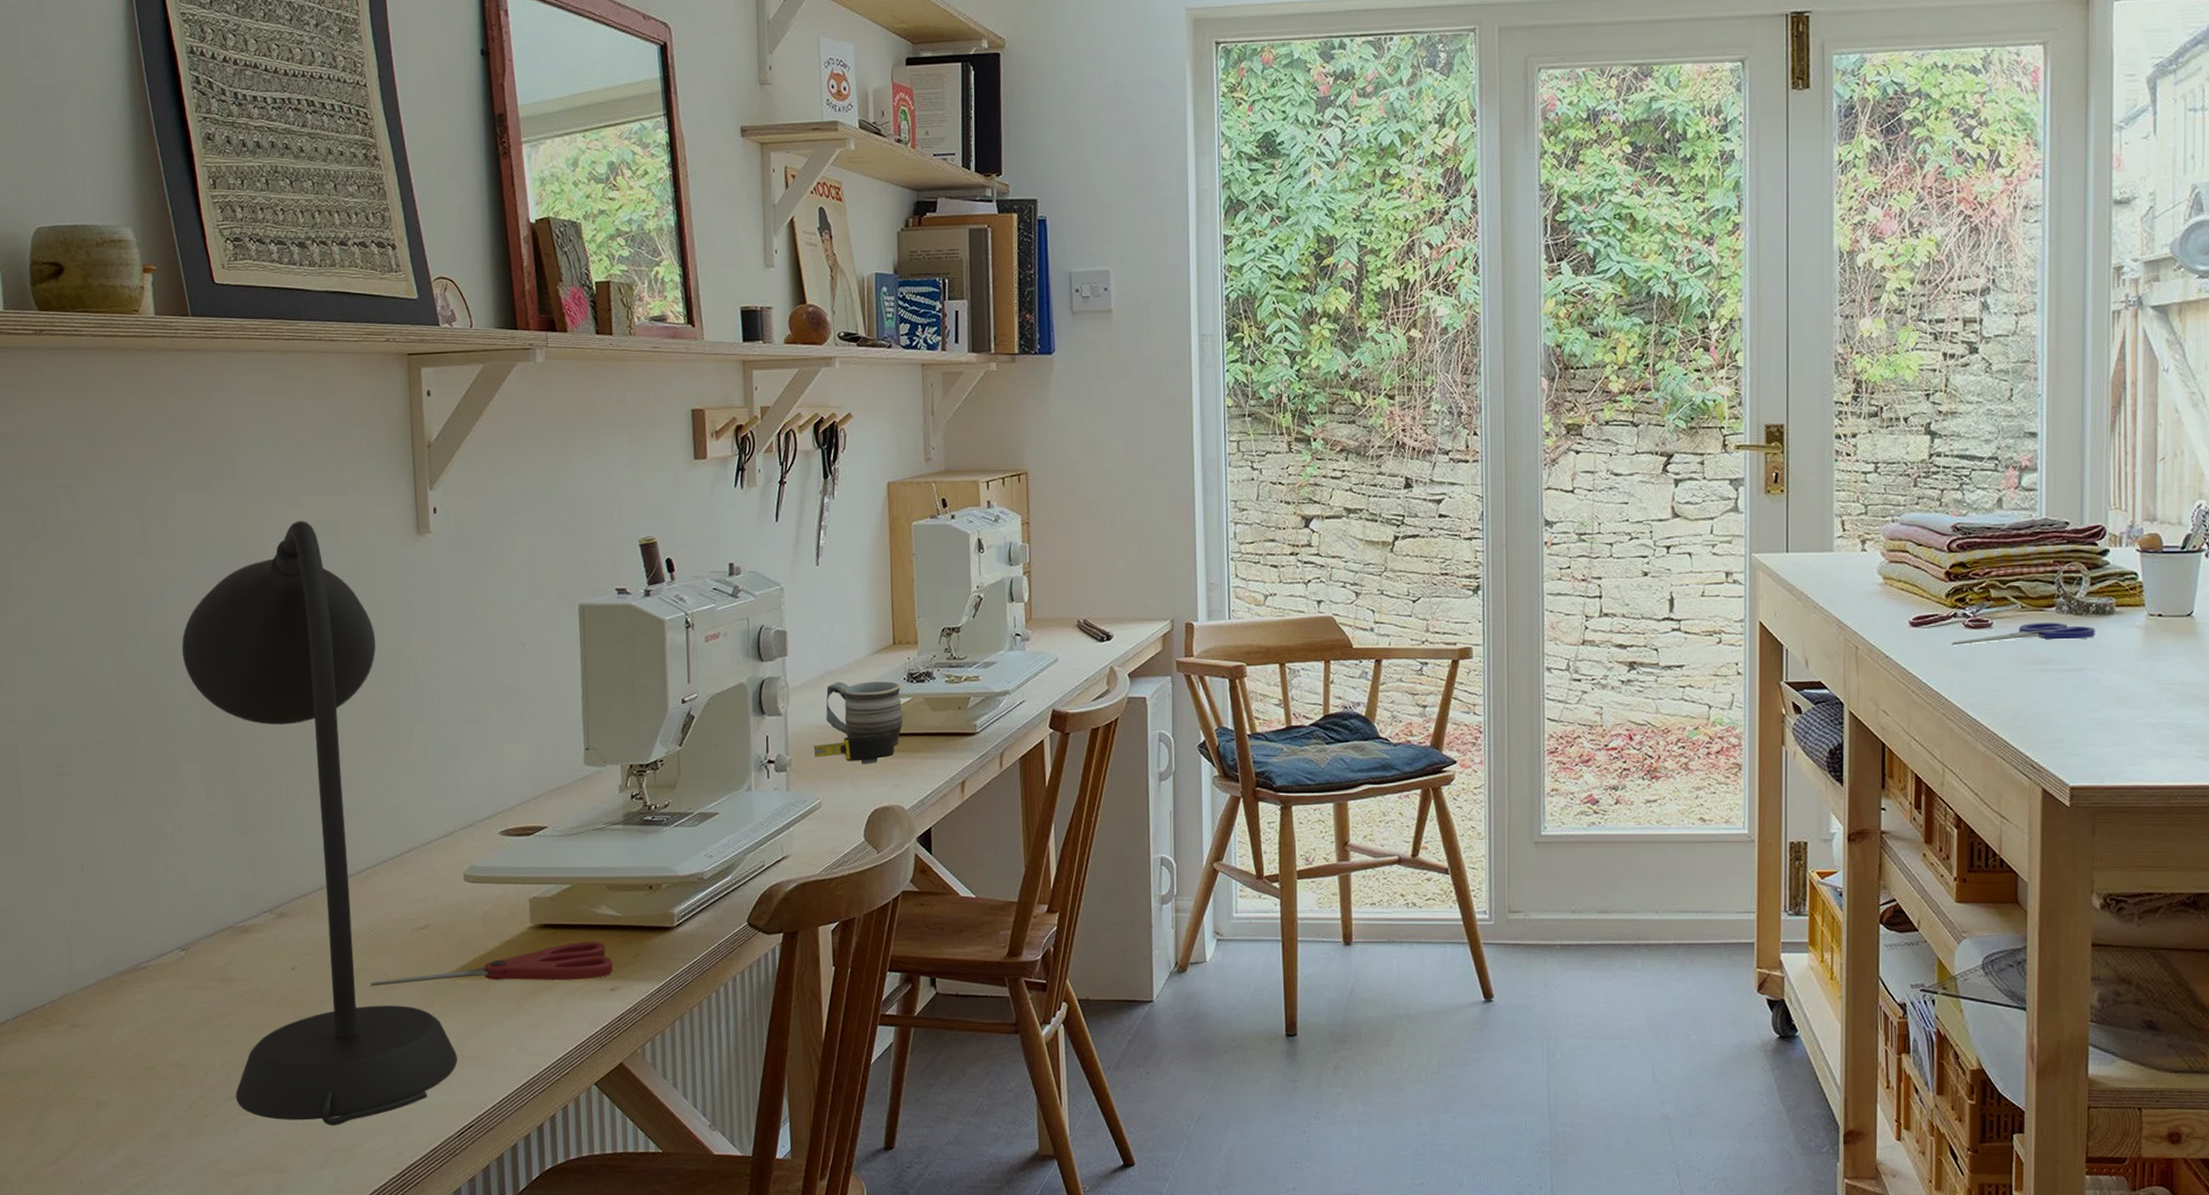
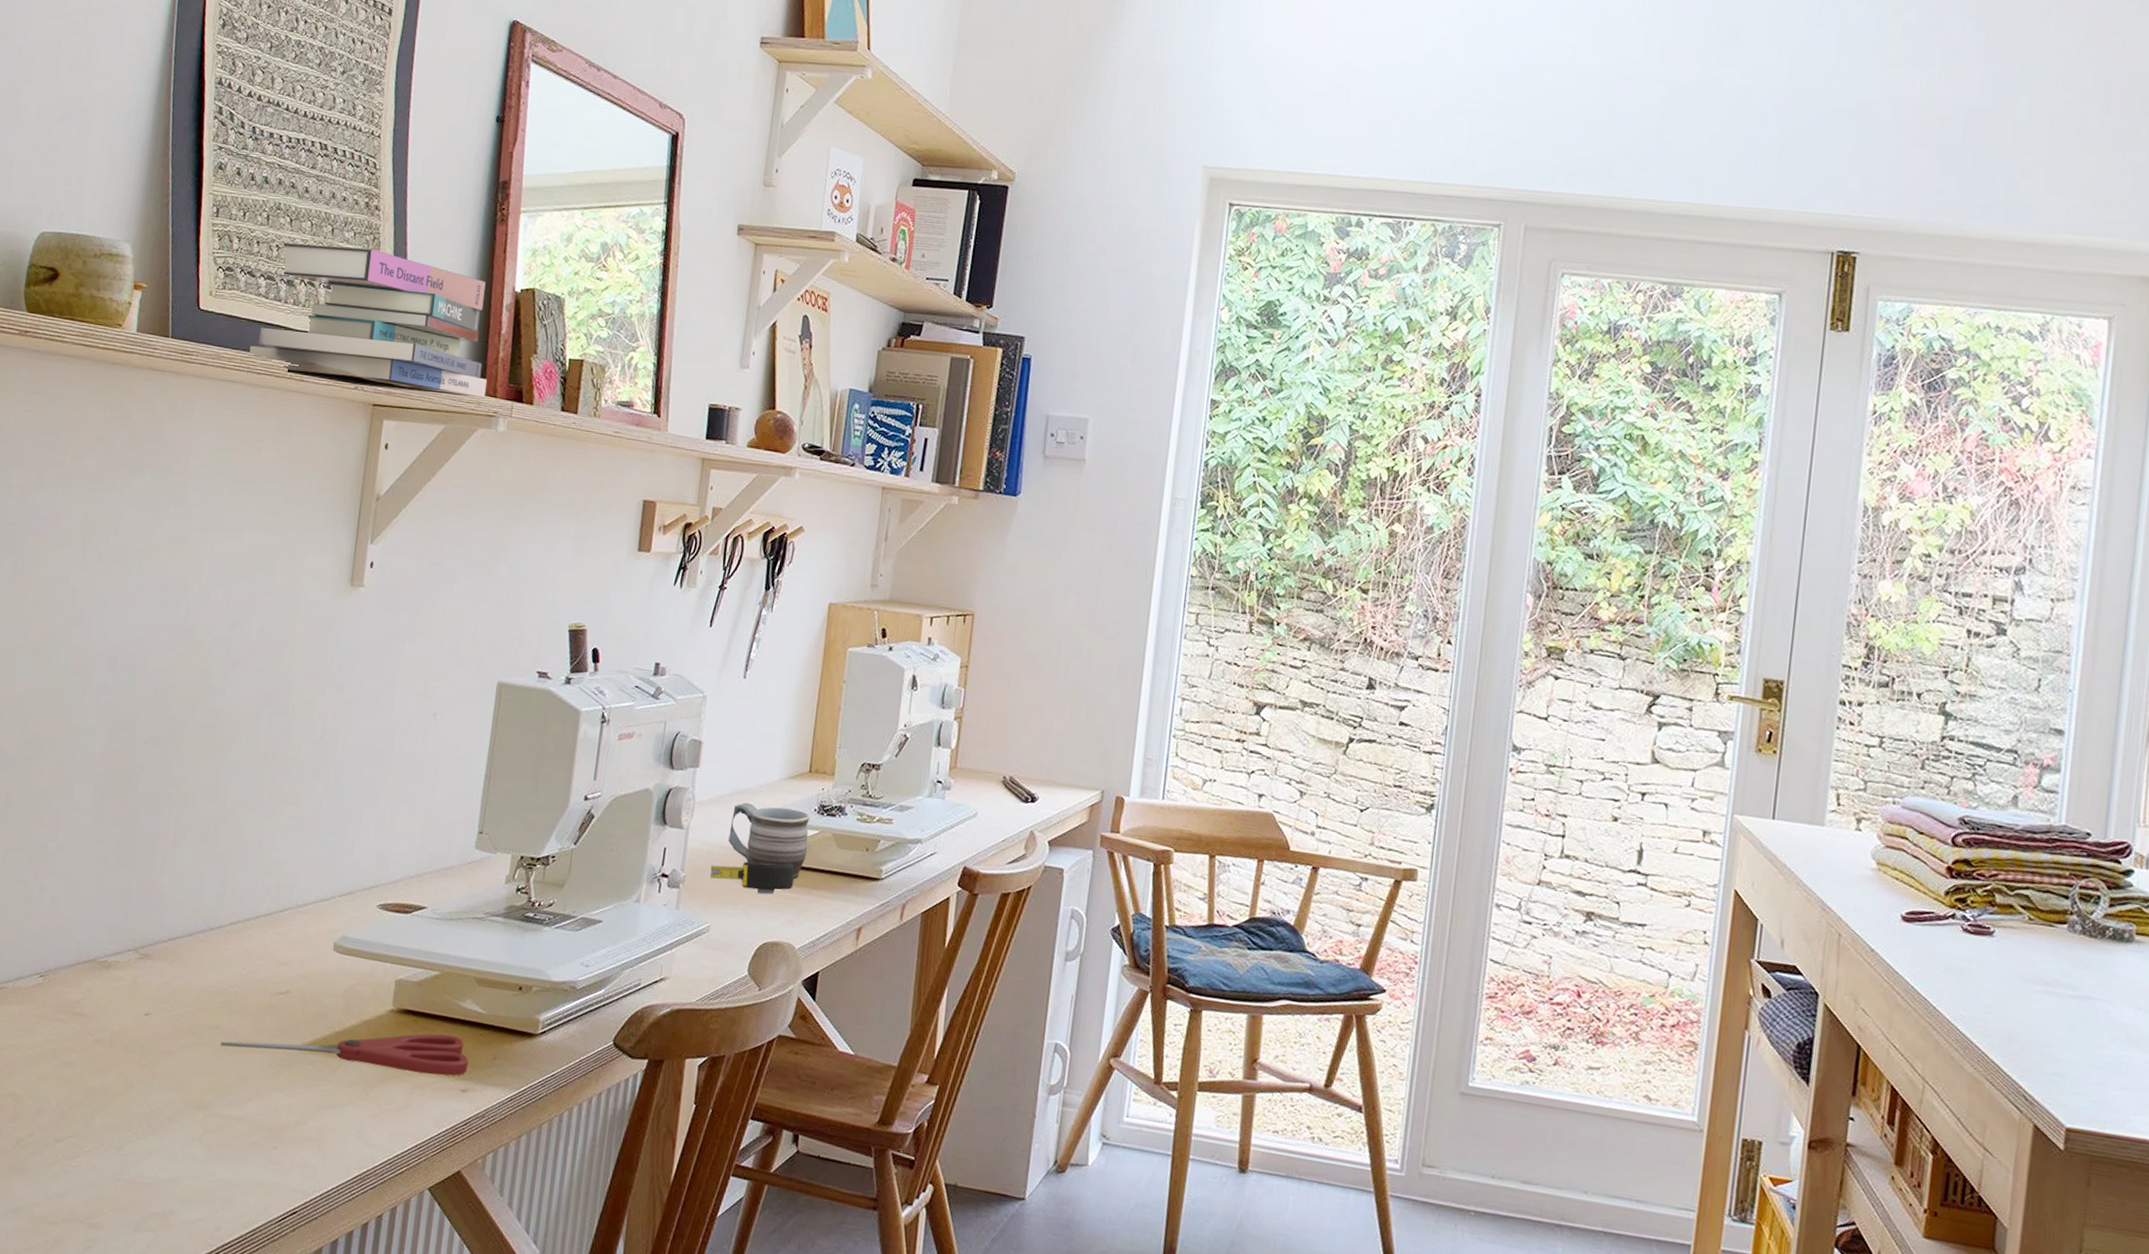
desk lamp: present [181,521,458,1125] -> none [64,555,294,1188]
books: none [273,200,519,337] -> present [249,242,488,399]
scissors: present [1951,622,2095,645] -> none [1945,937,2110,965]

